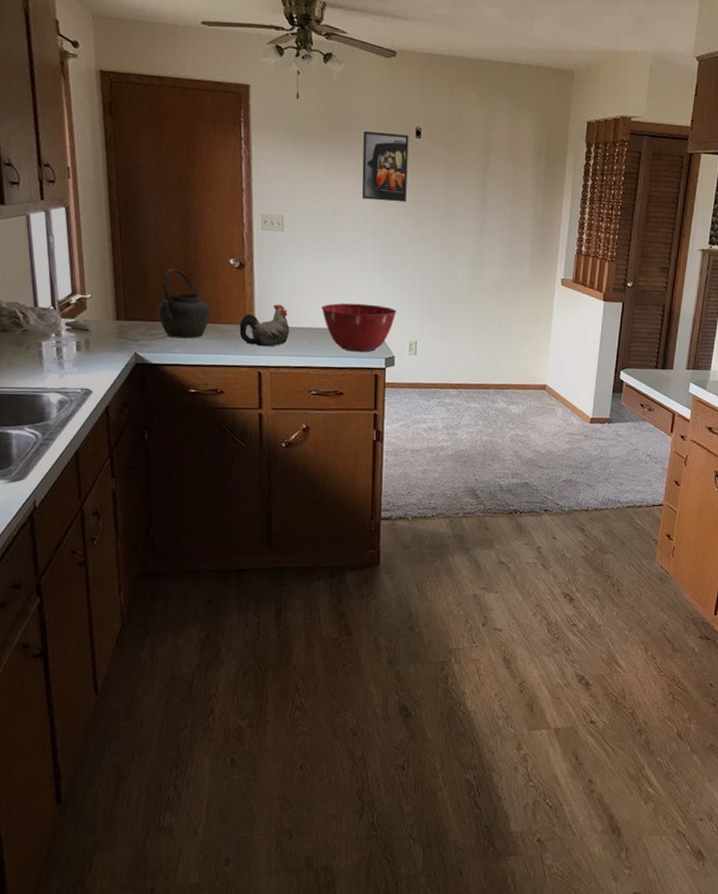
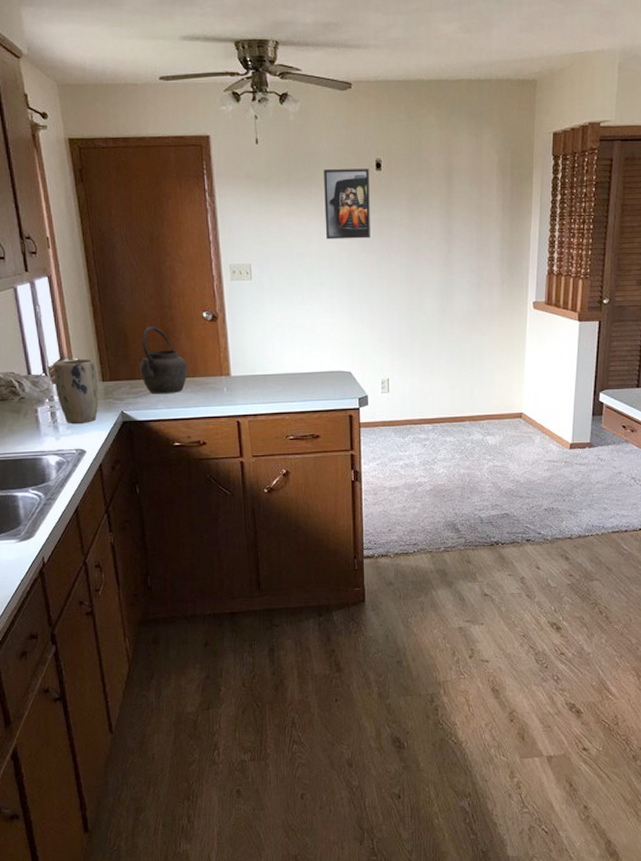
plant pot: none [63,294,111,362] -> present [53,358,99,423]
chicken figurine: present [239,304,290,347] -> none [216,353,264,396]
mixing bowl: present [321,303,397,352] -> none [293,345,367,394]

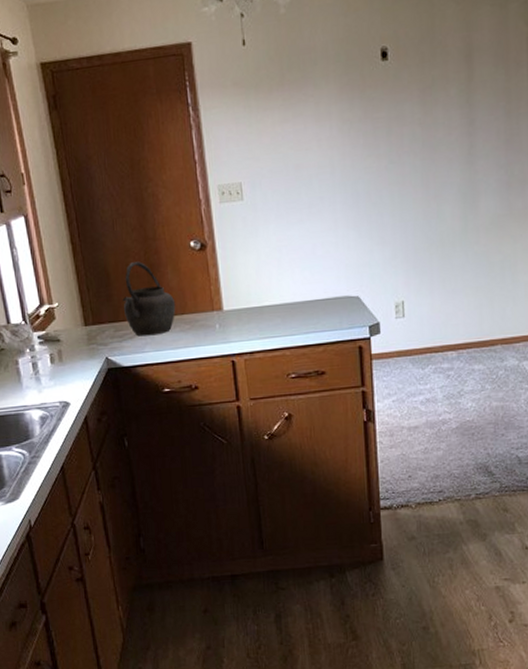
plant pot: present [53,358,99,423] -> none [33,302,82,374]
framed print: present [324,168,370,240] -> none [321,59,377,147]

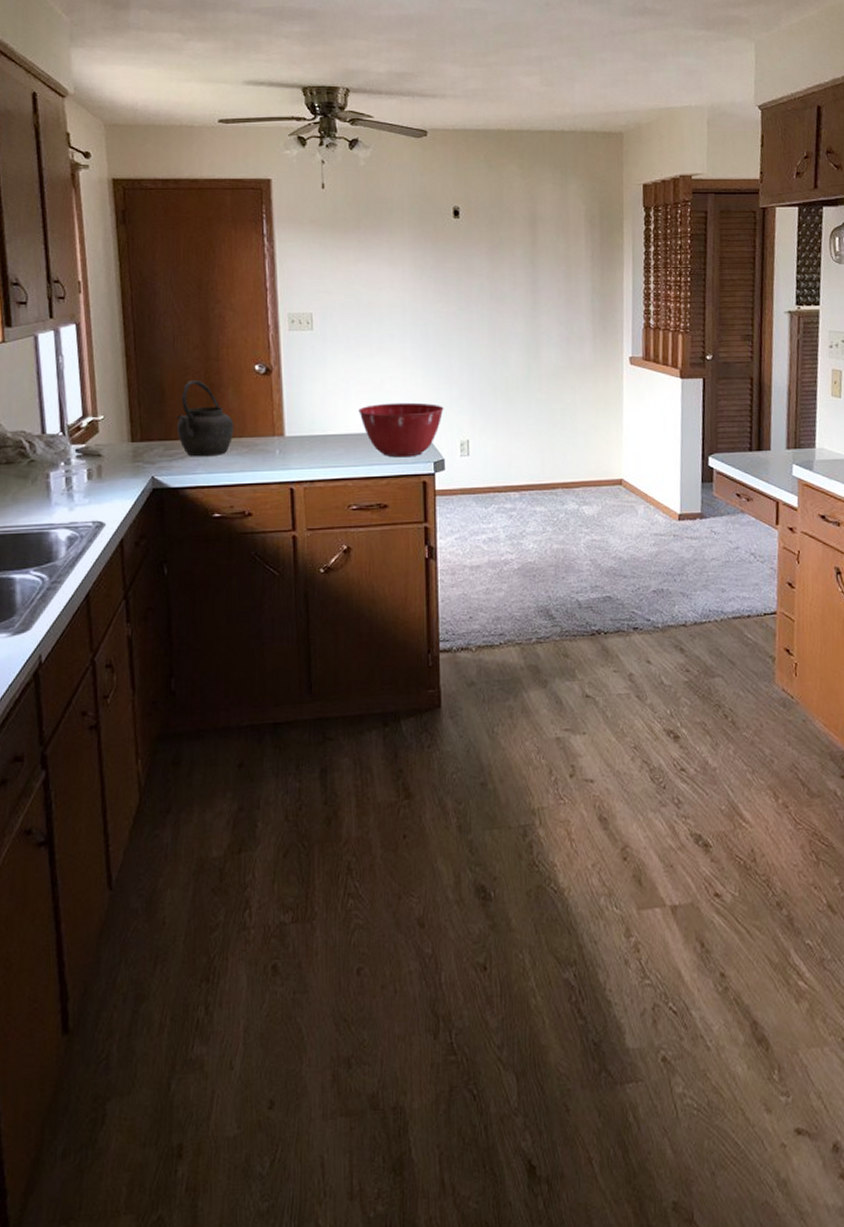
mixing bowl: none [292,266,378,324] -> present [358,402,444,458]

